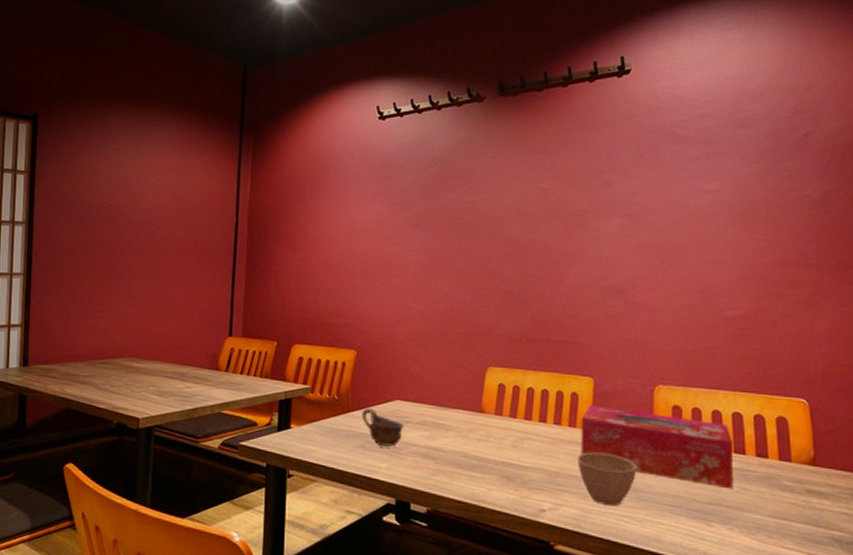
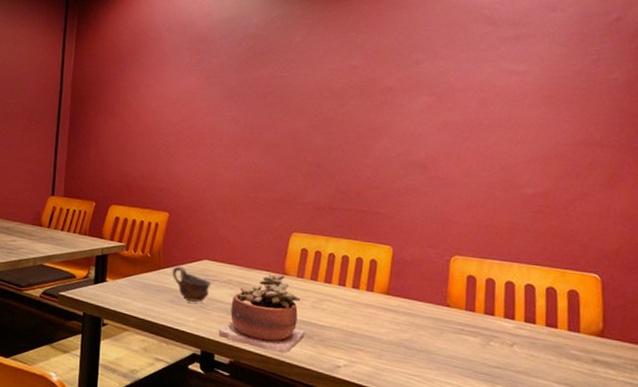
succulent plant: none [413,413,507,500] -> present [218,274,306,354]
cup: present [578,452,636,506] -> none [373,315,429,365]
tissue box: present [581,405,733,489] -> none [376,272,524,356]

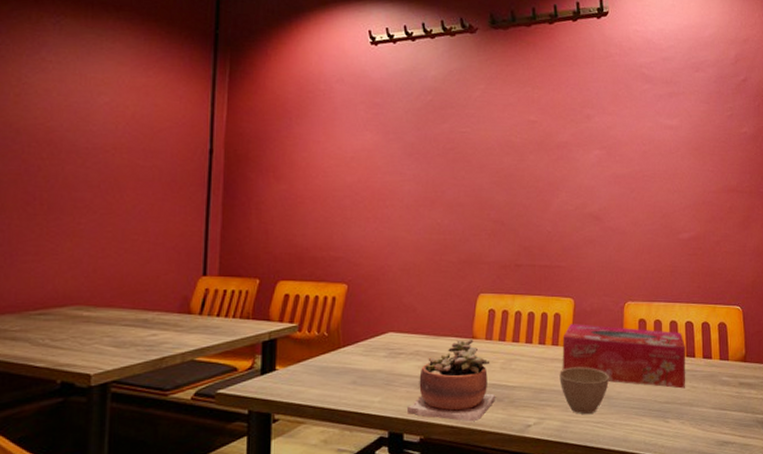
cup: present [172,266,212,303] -> none [353,342,398,381]
cup: none [373,315,429,365] -> present [559,367,609,414]
tissue box: none [376,272,524,356] -> present [562,324,685,389]

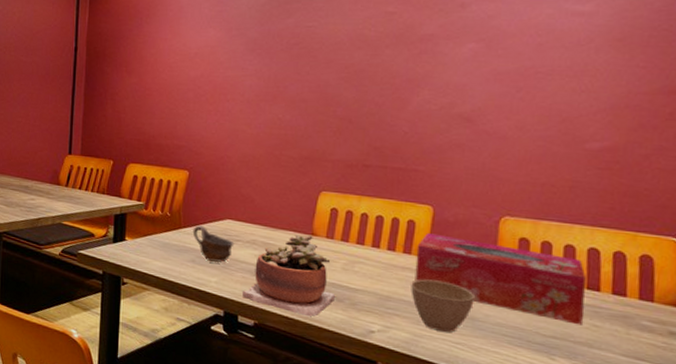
cup: none [353,342,398,381] -> present [192,225,235,263]

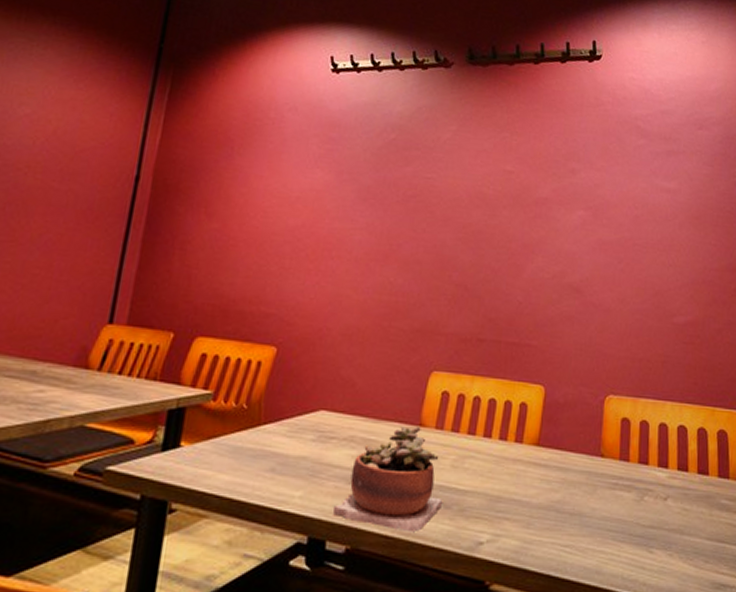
cup: present [192,225,235,263] -> none [275,420,328,471]
cup: present [411,279,475,333] -> none [521,472,582,534]
tissue box: present [414,233,586,325] -> none [525,417,677,511]

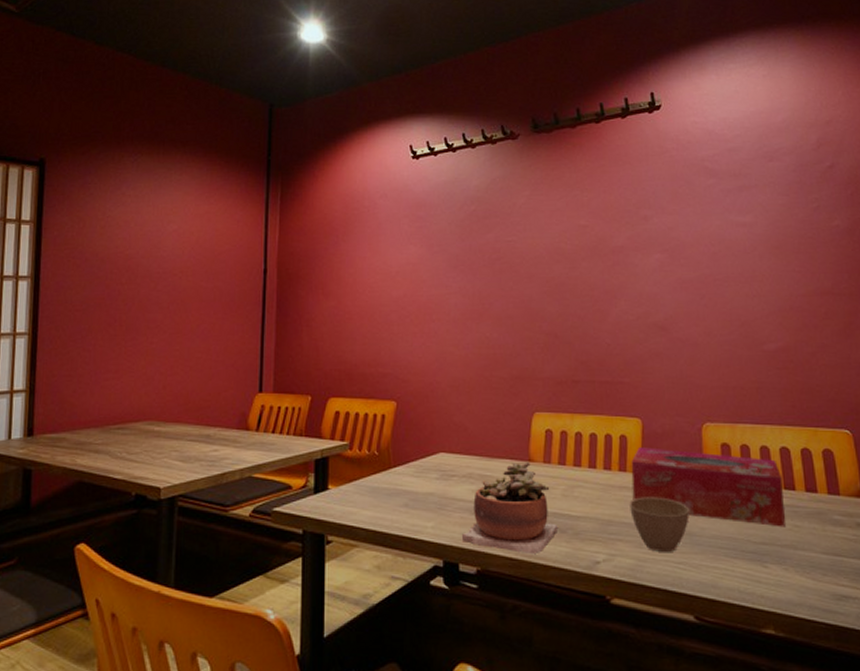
cup: none [521,472,582,534] -> present [630,497,689,552]
tissue box: none [525,417,677,511] -> present [631,447,785,527]

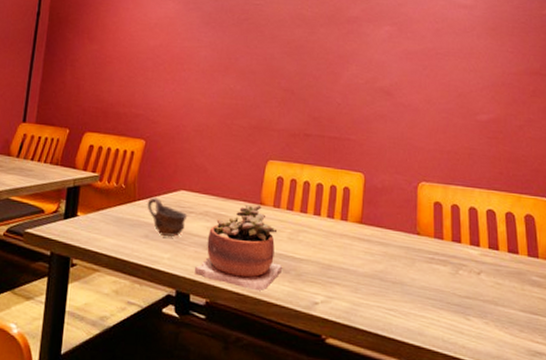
cup: none [404,463,450,505] -> present [147,197,188,238]
cup: present [630,497,689,552] -> none [348,245,402,299]
tissue box: present [631,447,785,527] -> none [351,200,488,284]

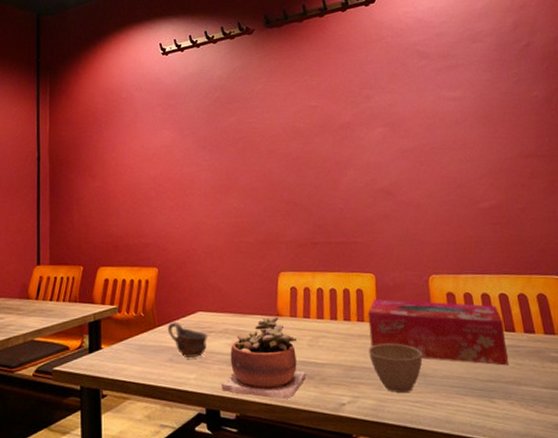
cup: none [348,245,402,299] -> present [368,343,423,393]
tissue box: none [351,200,488,284] -> present [367,299,508,366]

